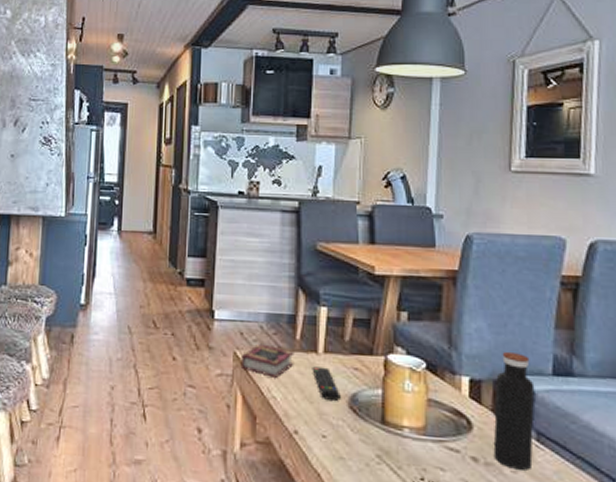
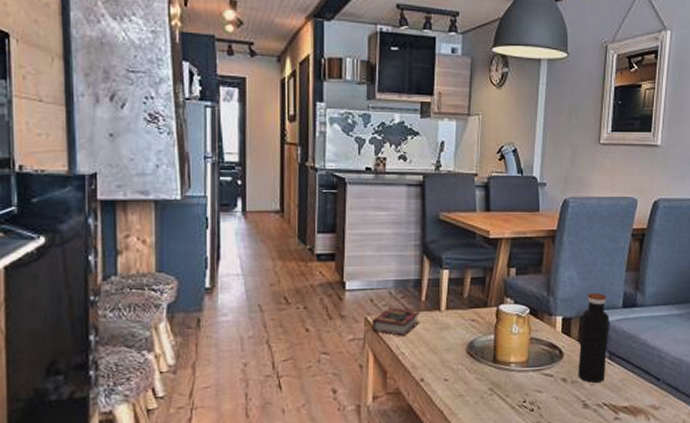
remote control: present [312,366,341,401] -> none [435,322,460,349]

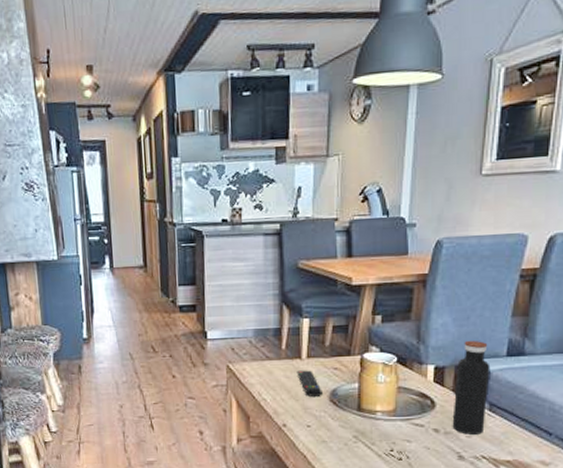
book: present [371,307,420,336] -> none [233,356,281,383]
remote control: none [435,322,460,349] -> present [296,370,322,397]

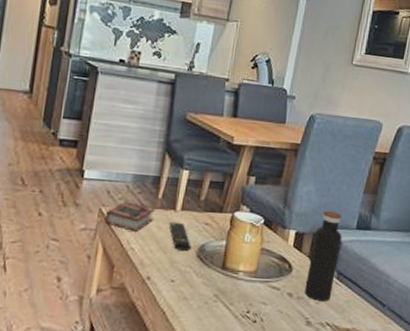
book: none [233,356,281,383] -> present [104,201,155,232]

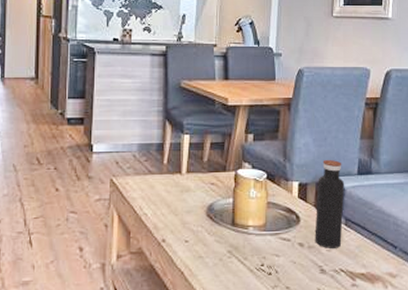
book: present [104,201,155,232] -> none [116,170,162,198]
remote control: present [169,222,191,251] -> none [177,185,200,211]

